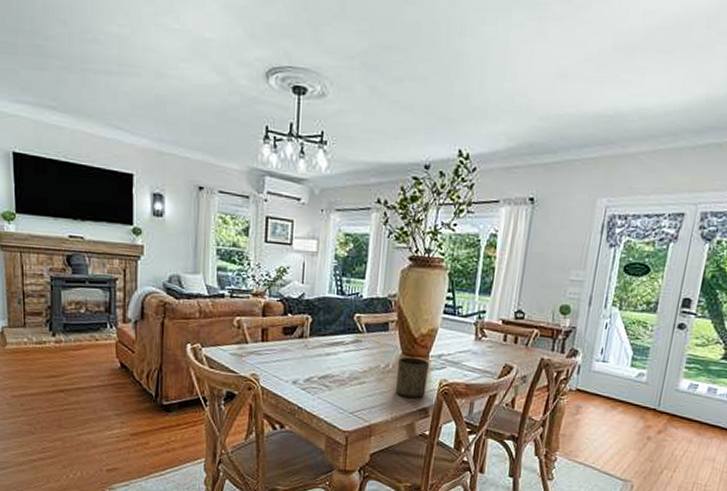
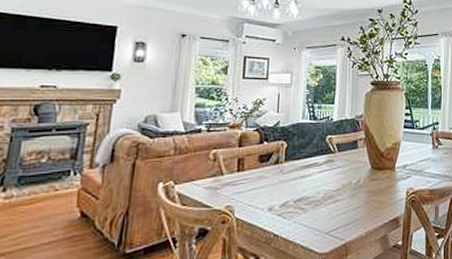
cup: present [395,356,430,398] -> none [367,170,397,210]

